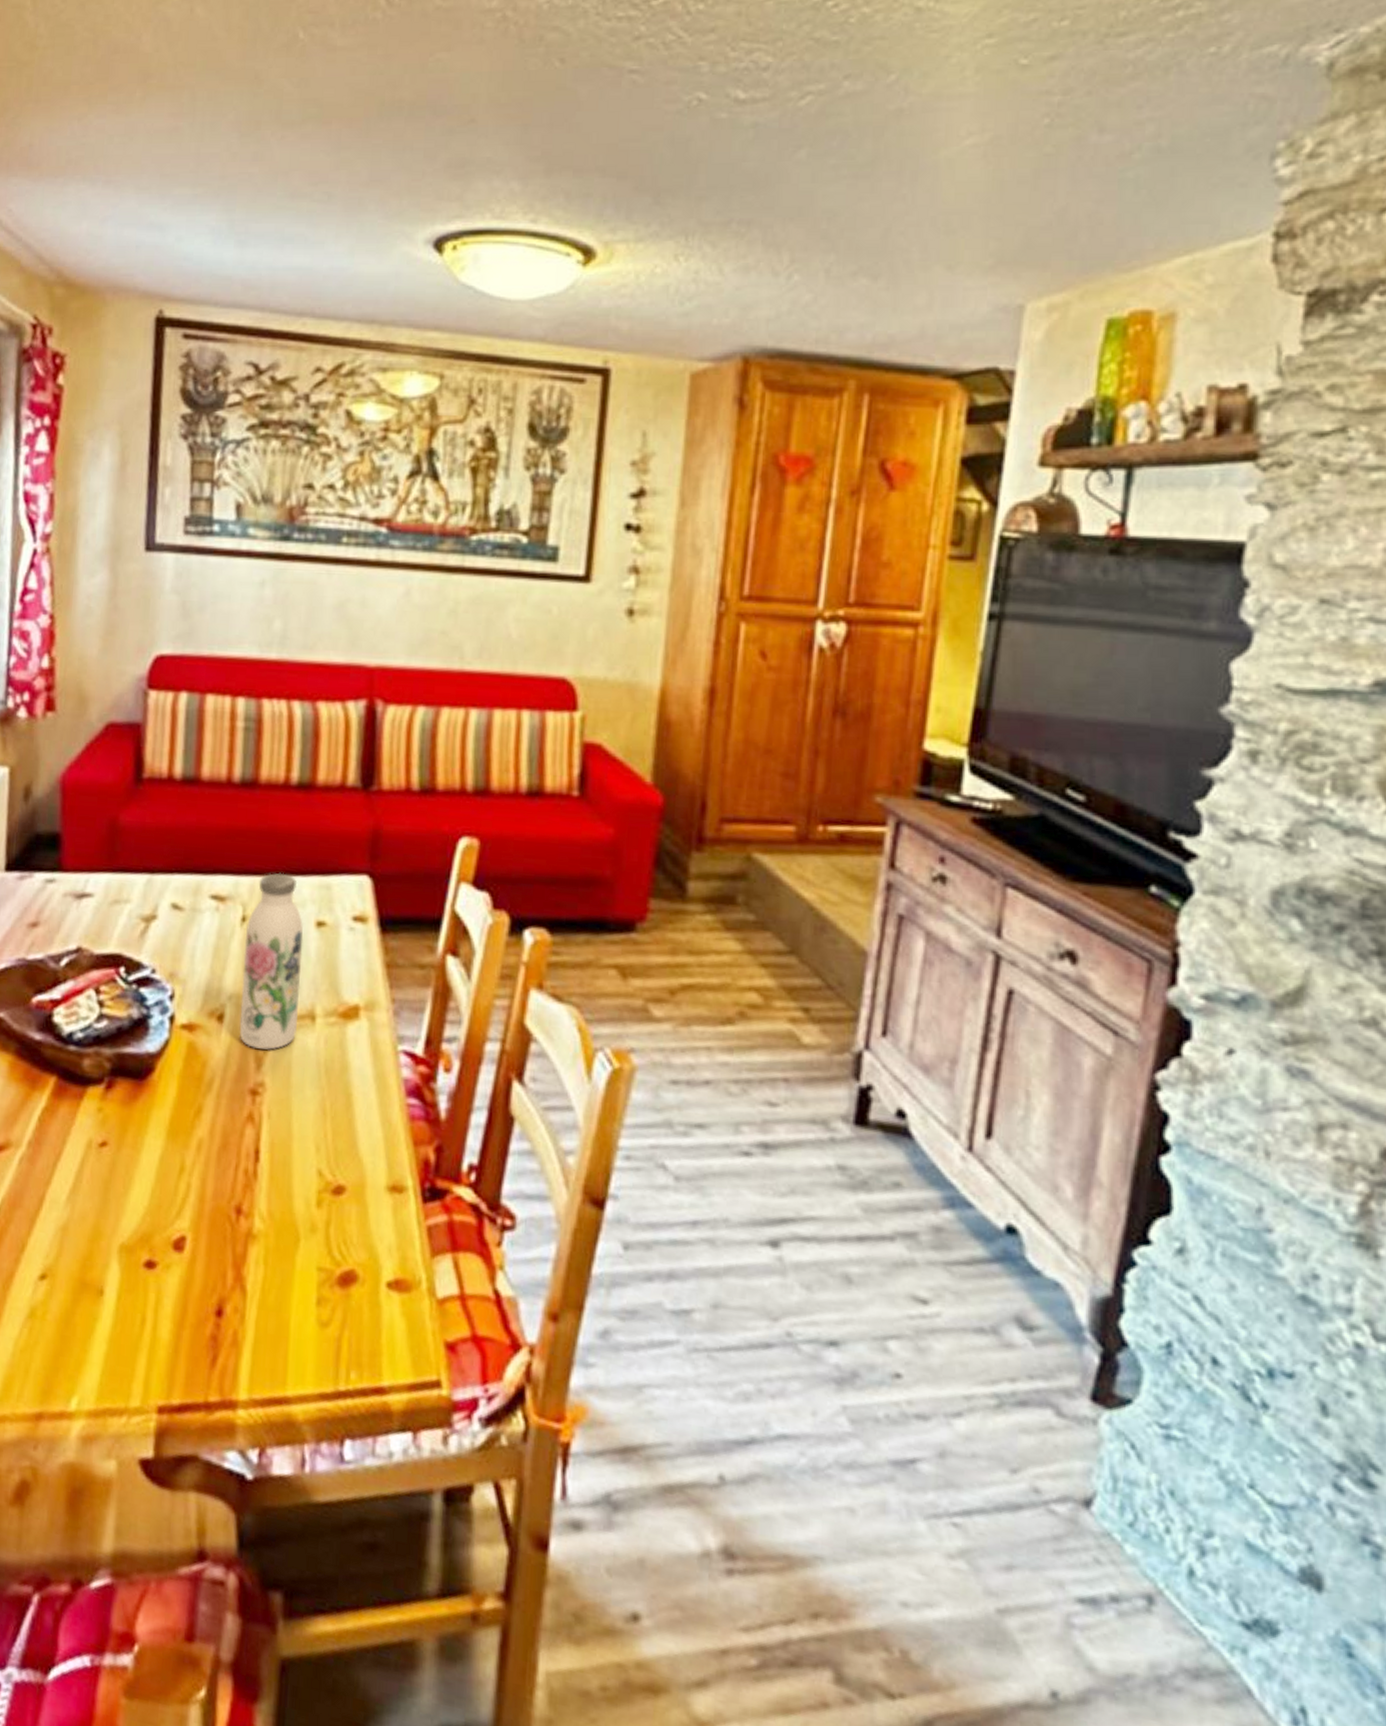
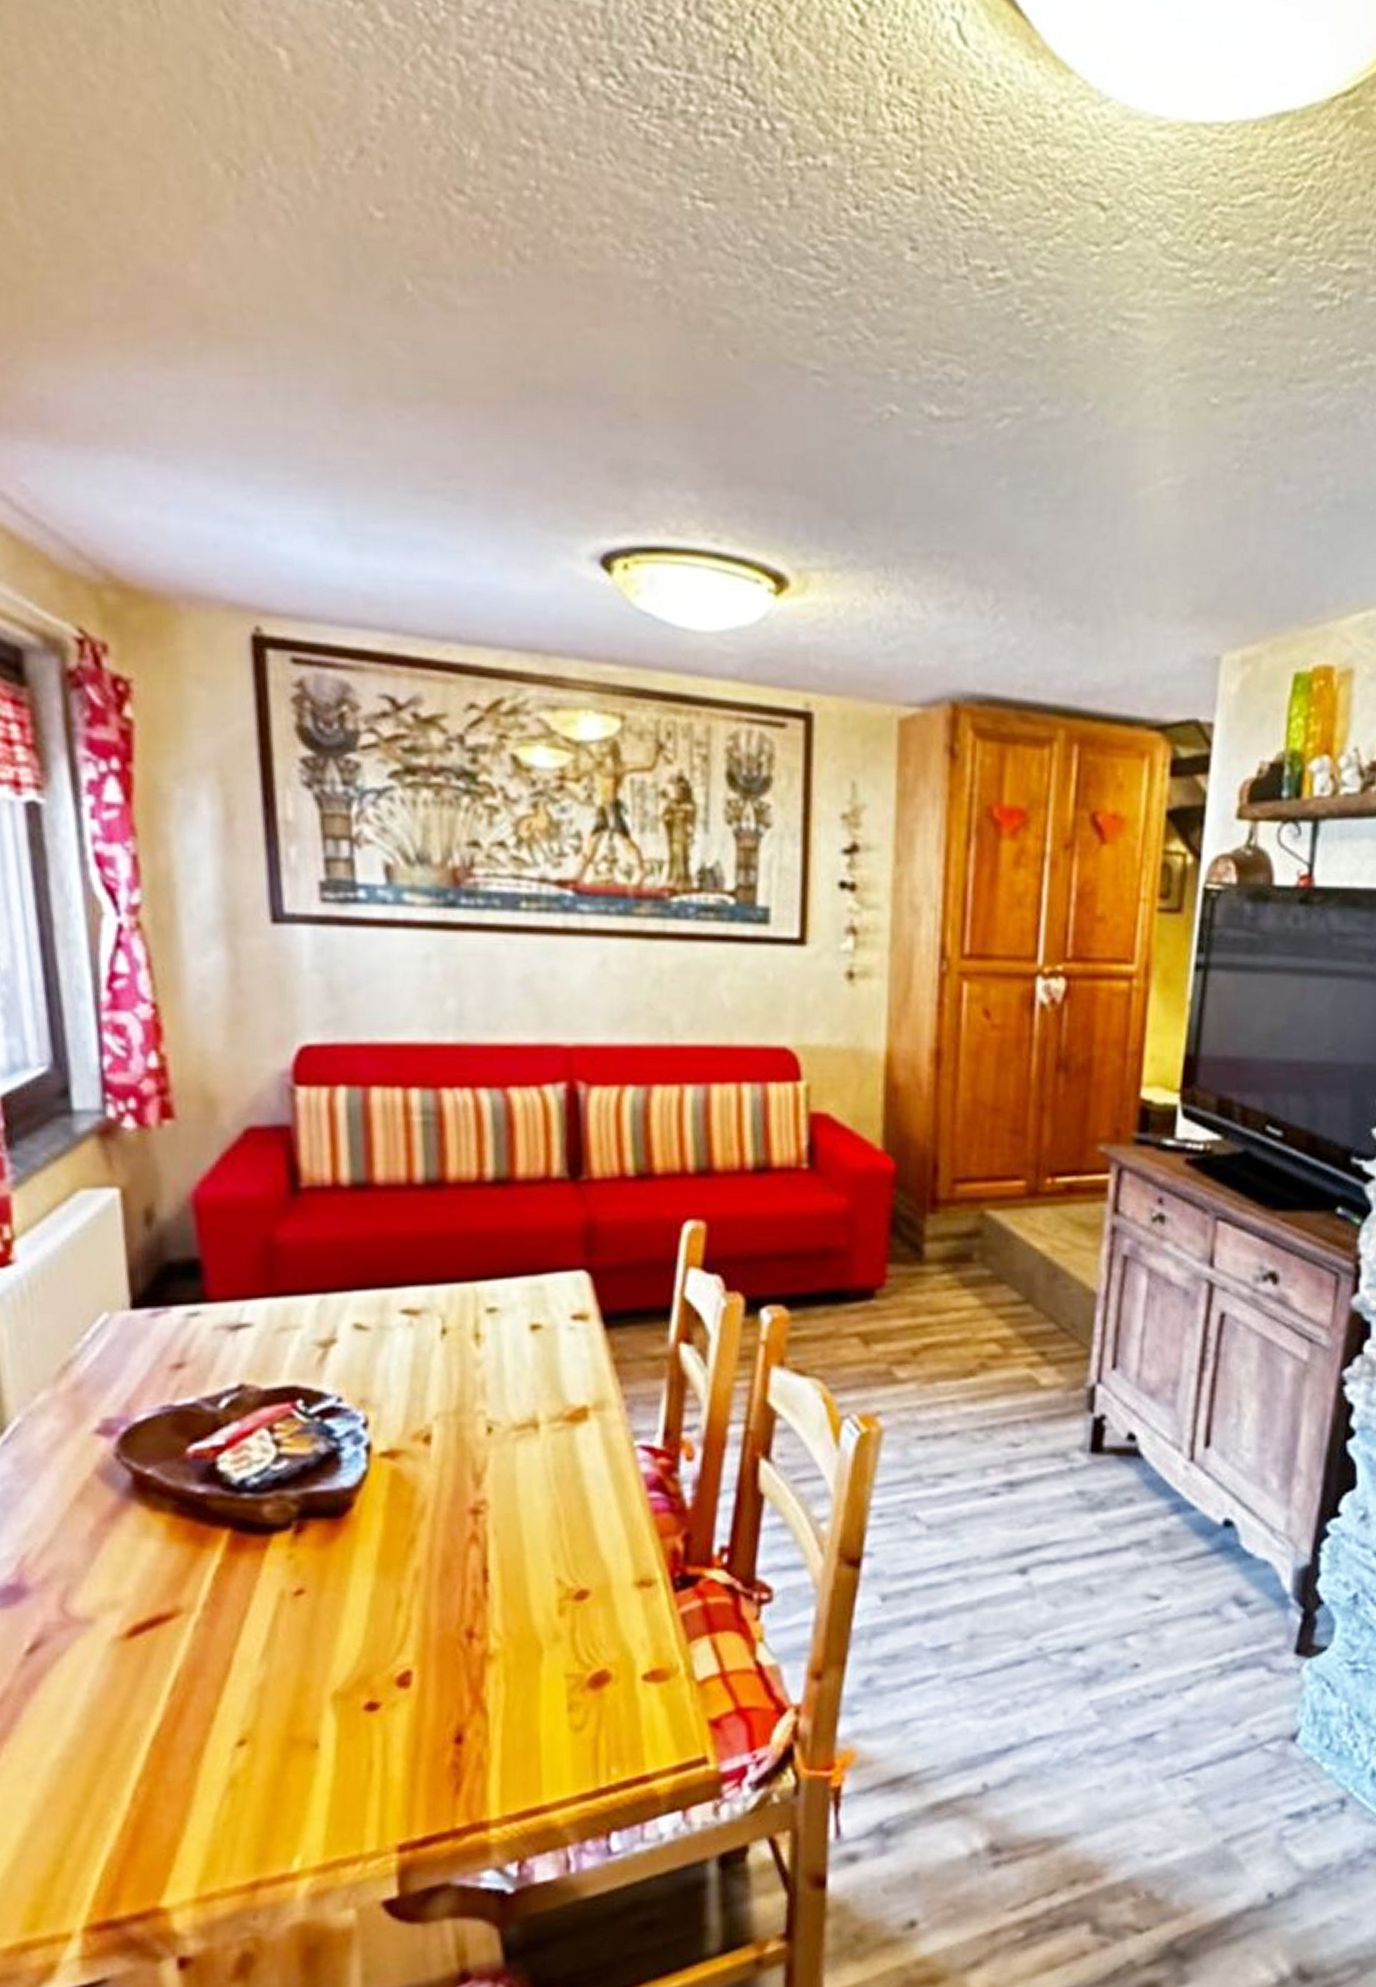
water bottle: present [239,872,304,1050] -> none [447,1277,520,1466]

